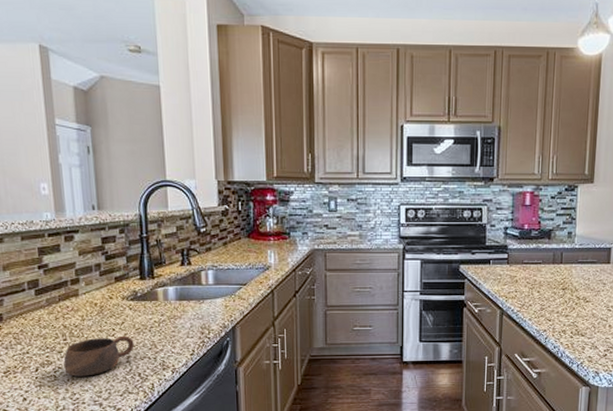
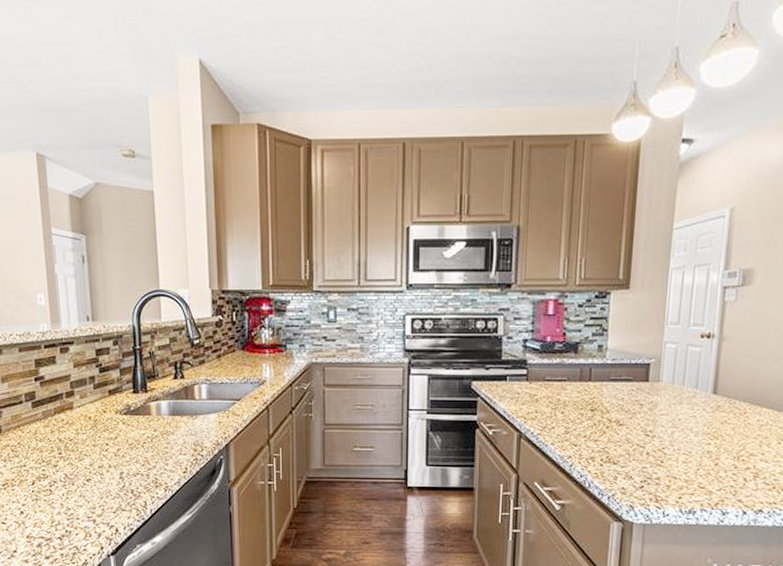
cup: present [63,335,134,377] -> none [59,451,127,492]

